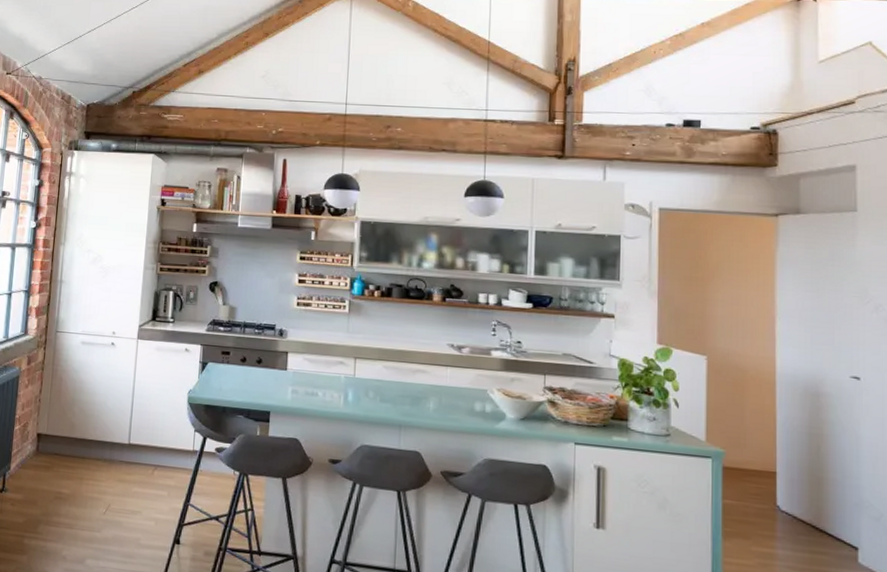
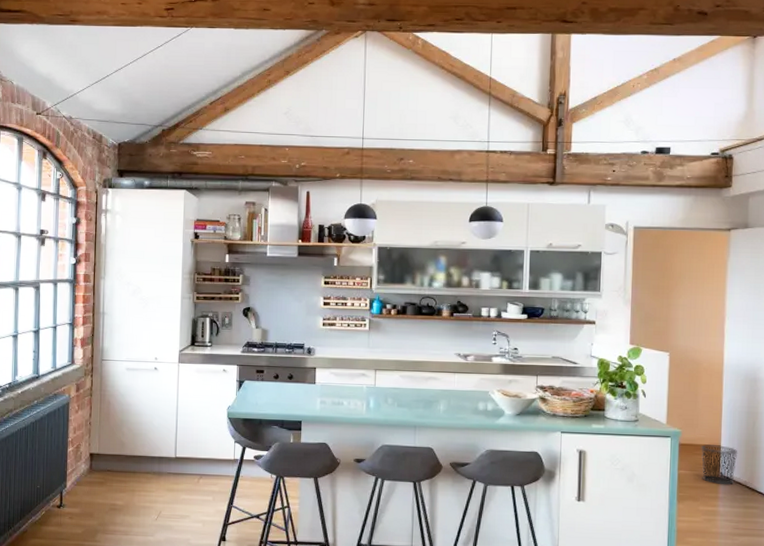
waste bin: none [751,469,799,522] -> present [701,444,738,485]

